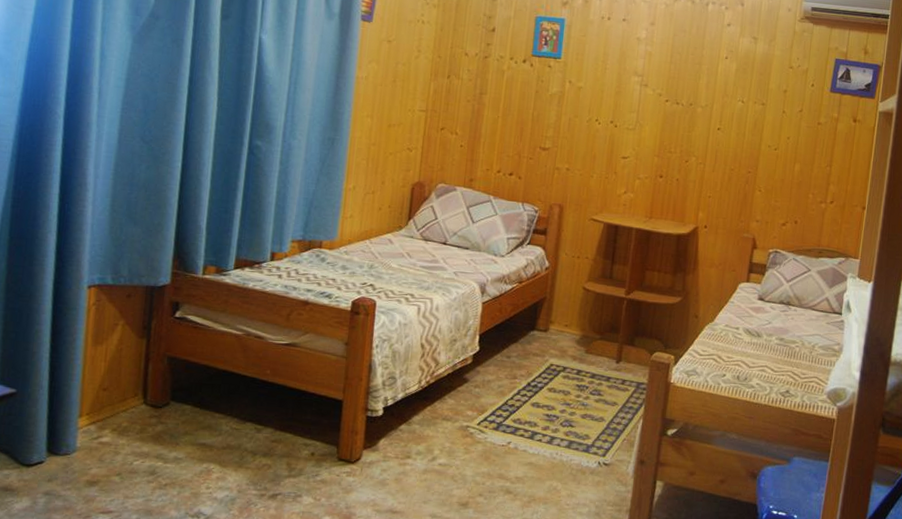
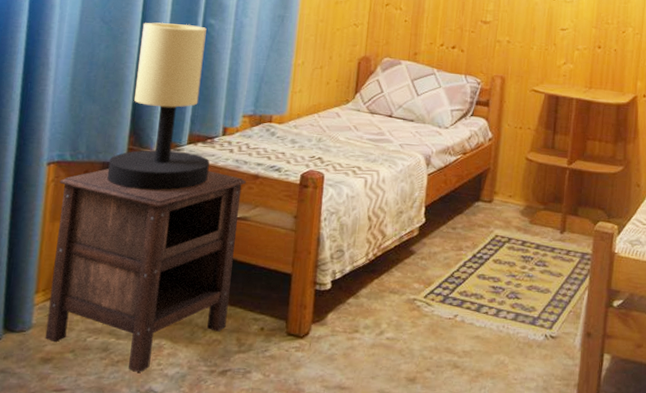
nightstand: none [90,293,296,496] -> present [45,168,247,372]
table lamp: none [150,143,258,316] -> present [107,22,210,191]

